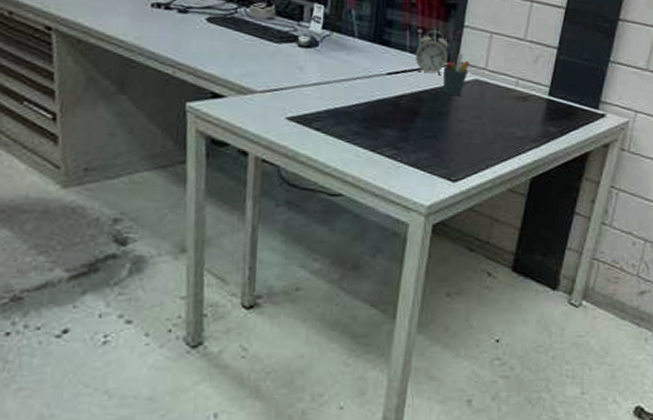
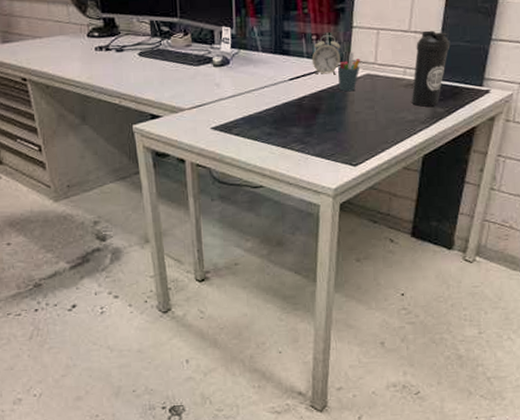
water bottle: none [522,41,567,124] -> present [411,30,450,107]

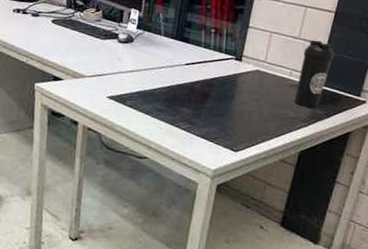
alarm clock: present [311,35,341,75] -> none [208,30,236,67]
pen holder: present [337,53,361,92] -> none [230,49,253,84]

